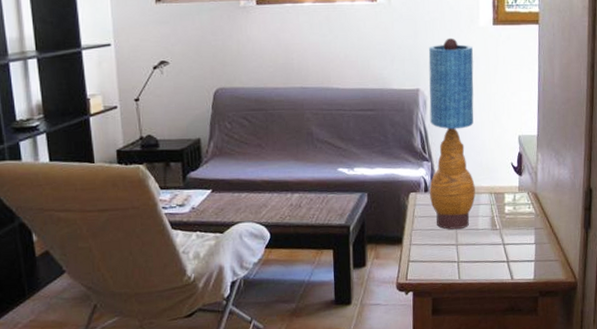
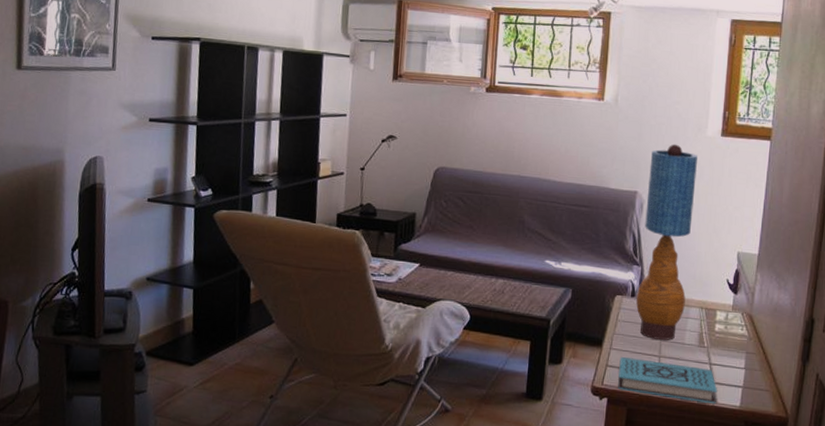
book: none [420,249,513,282] -> present [618,356,718,403]

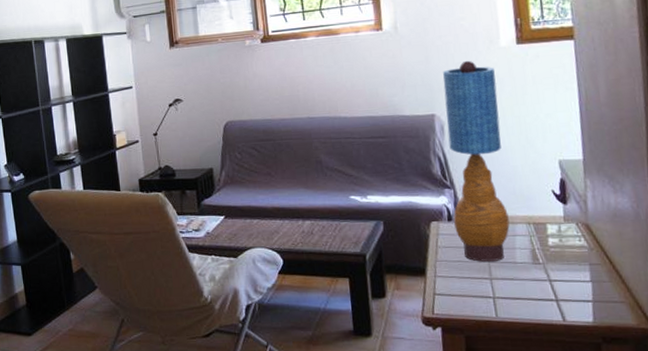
book: present [618,356,718,403] -> none [447,283,565,322]

